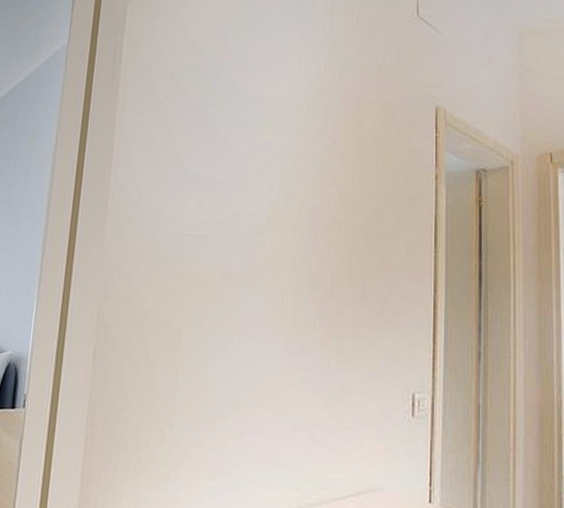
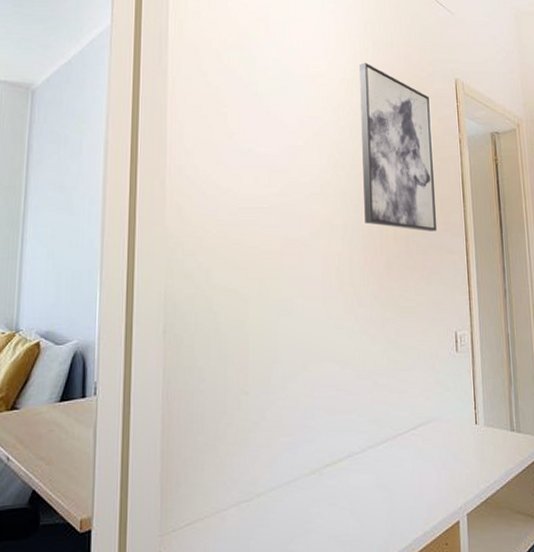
wall art: none [315,85,404,278] -> present [359,62,437,232]

